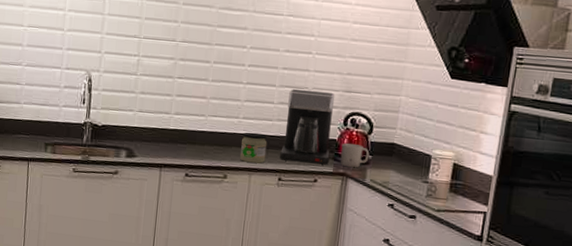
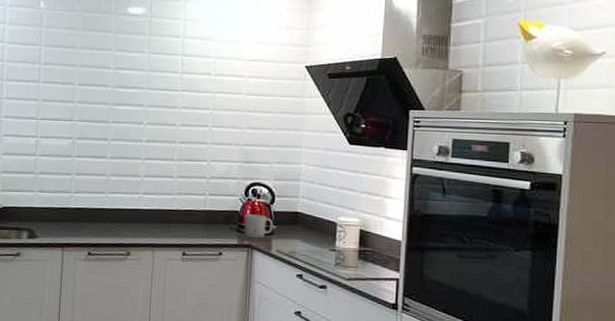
jar: present [240,132,267,164] -> none [142,207,169,239]
coffee maker: present [280,88,335,165] -> none [183,162,235,237]

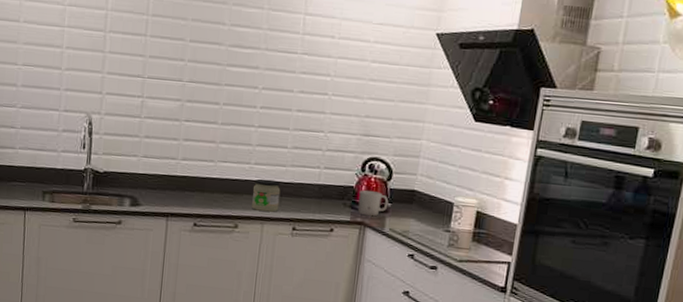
jar: none [142,207,169,239] -> present [252,179,281,212]

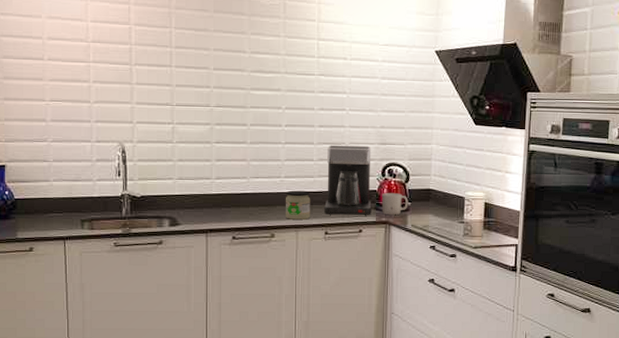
coffee maker: none [294,132,353,213] -> present [324,145,372,215]

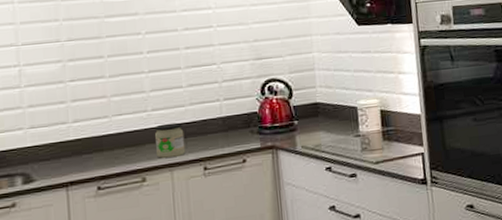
coffee maker: present [324,145,372,215] -> none [197,63,255,147]
mug: present [382,192,409,216] -> none [264,112,295,139]

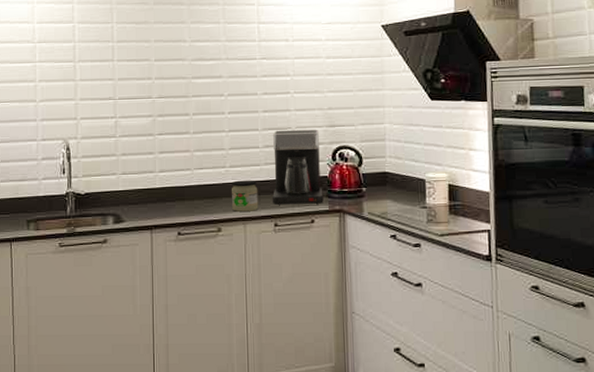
coffee maker: none [197,63,255,147] -> present [273,129,324,205]

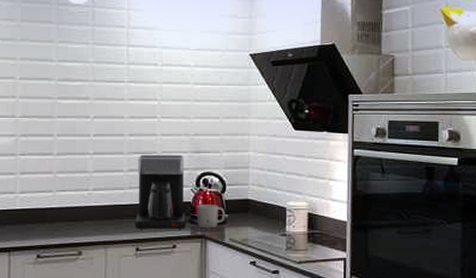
jar: present [231,180,259,212] -> none [93,203,121,235]
mug: none [334,177,363,203] -> present [197,204,226,229]

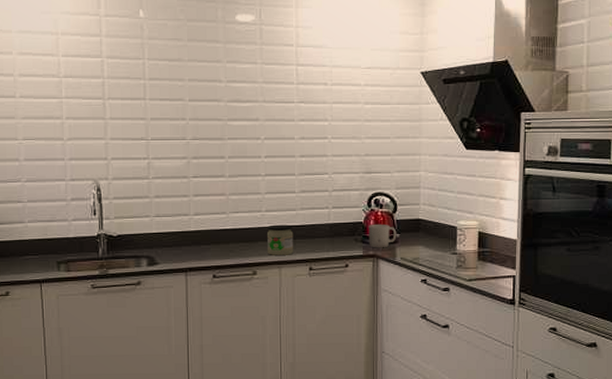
jar: none [93,203,121,235] -> present [266,224,294,255]
coffee maker: present [135,154,186,229] -> none [308,175,358,249]

